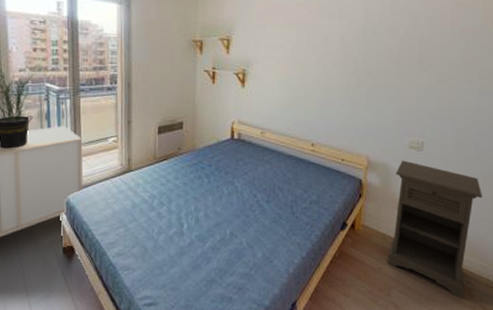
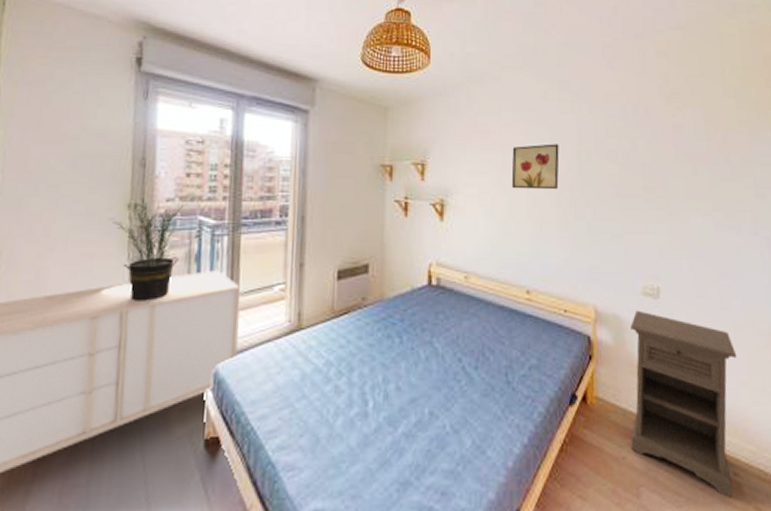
wall art: none [304,21,348,61] -> present [511,144,559,190]

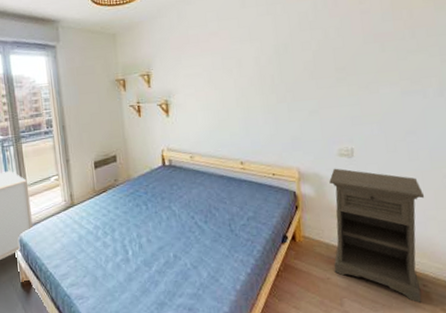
wall art: present [511,144,559,190] -> none [219,43,261,85]

